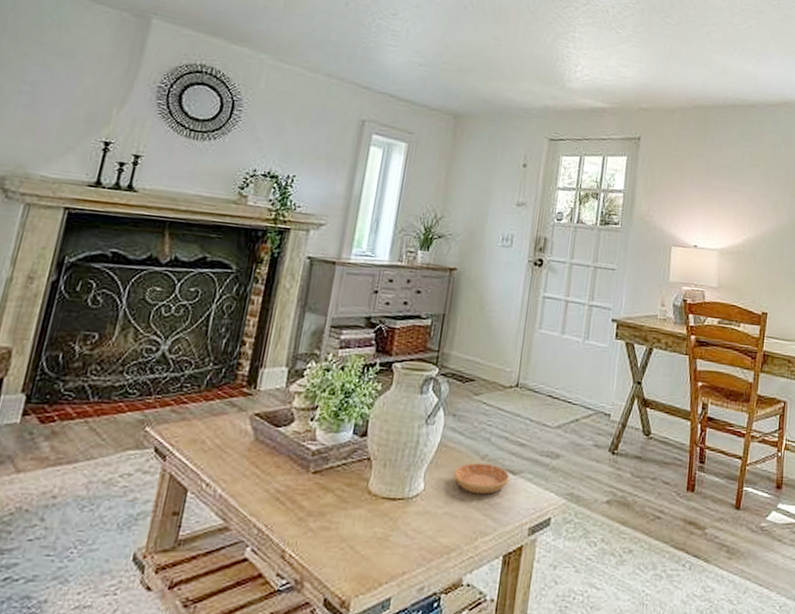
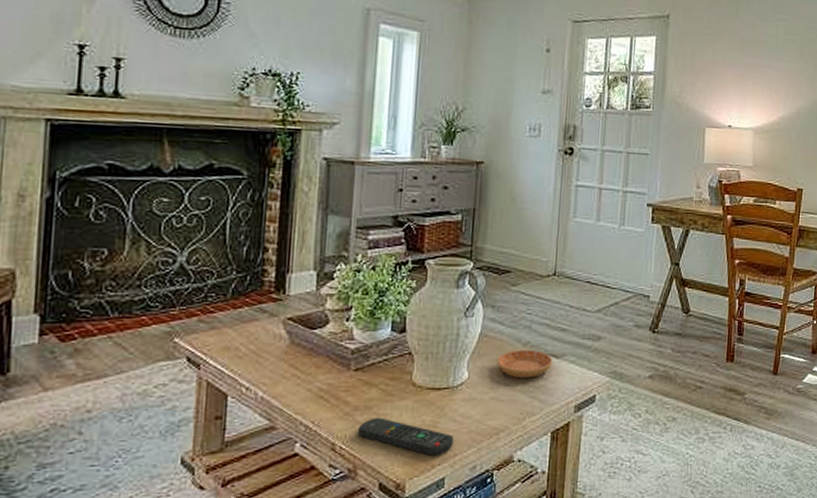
remote control: none [308,525,405,574] -> present [357,417,454,457]

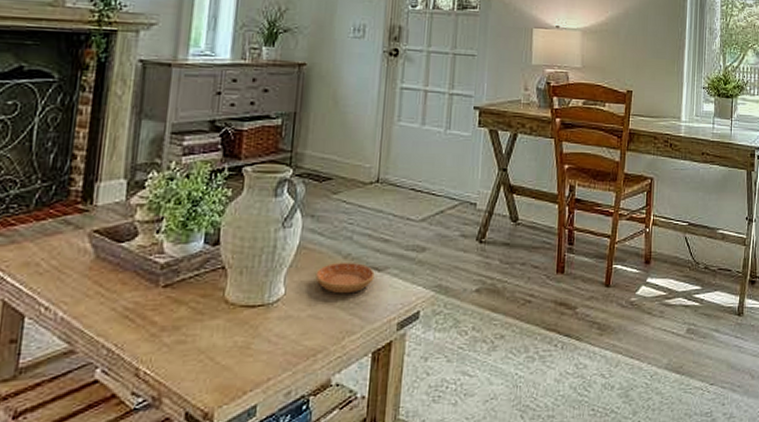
remote control: present [357,417,454,457] -> none [163,338,268,382]

